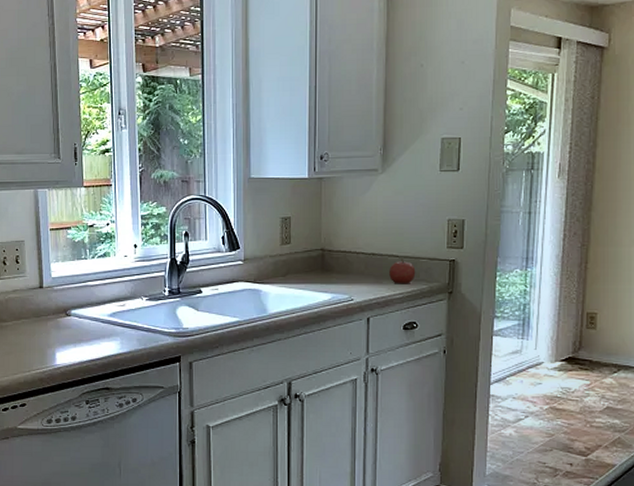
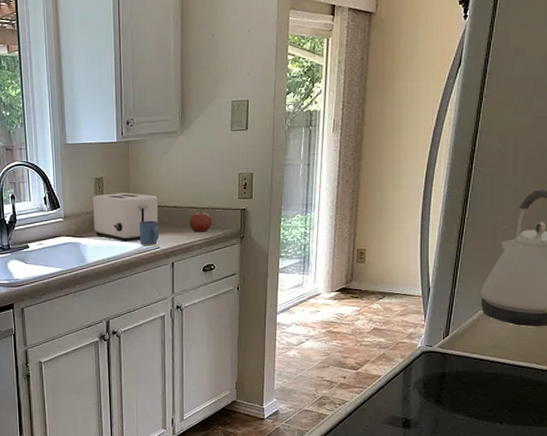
toaster: none [278,235,353,291] -> present [93,192,158,242]
mug: none [331,268,354,297] -> present [139,220,160,246]

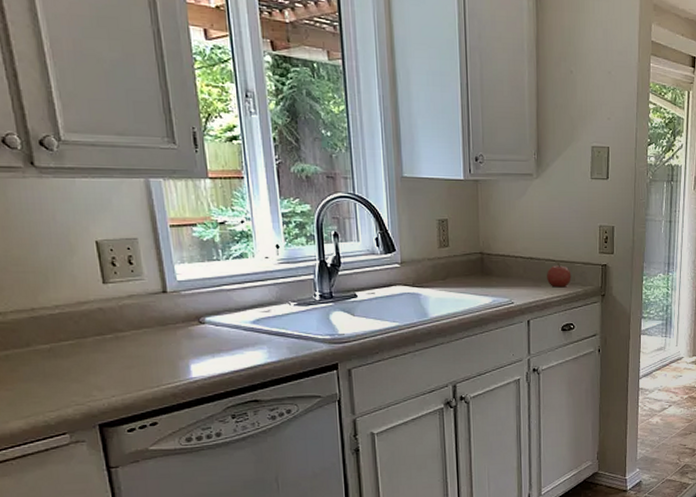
toaster: present [93,192,158,242] -> none [436,238,512,295]
mug: present [139,220,160,246] -> none [490,272,514,301]

